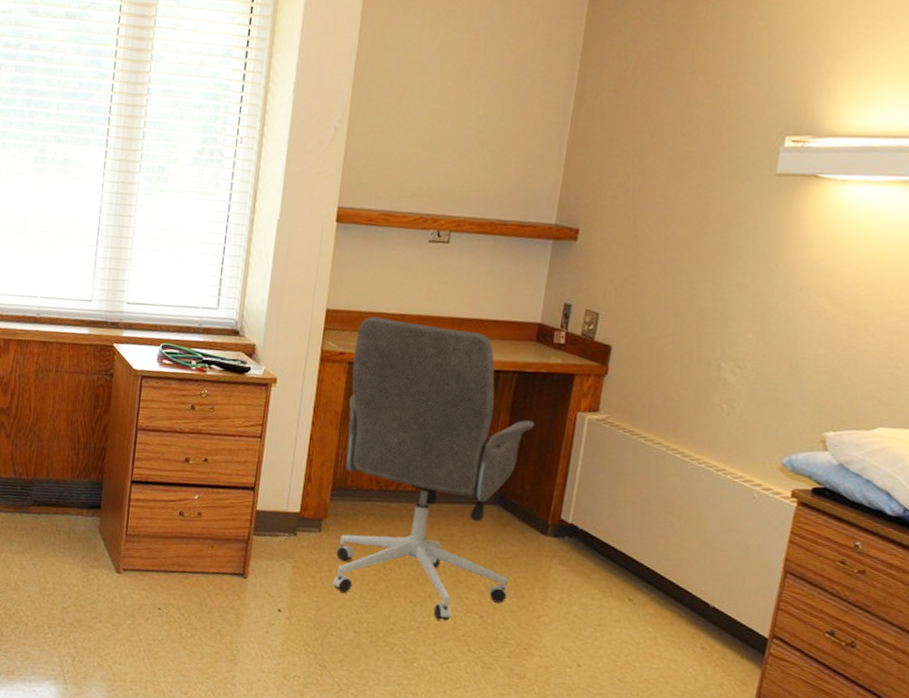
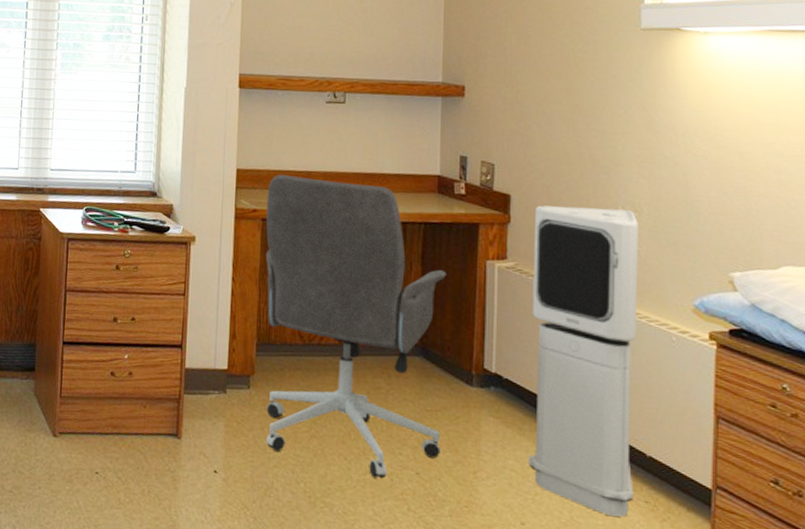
air purifier: none [592,358,739,662] -> present [528,205,638,517]

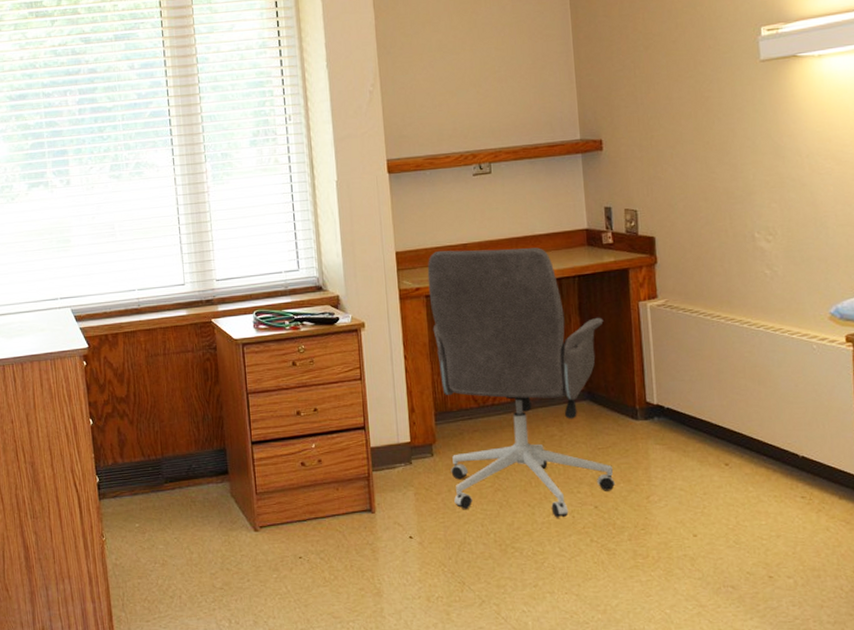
air purifier: present [528,205,638,517] -> none [679,235,791,516]

